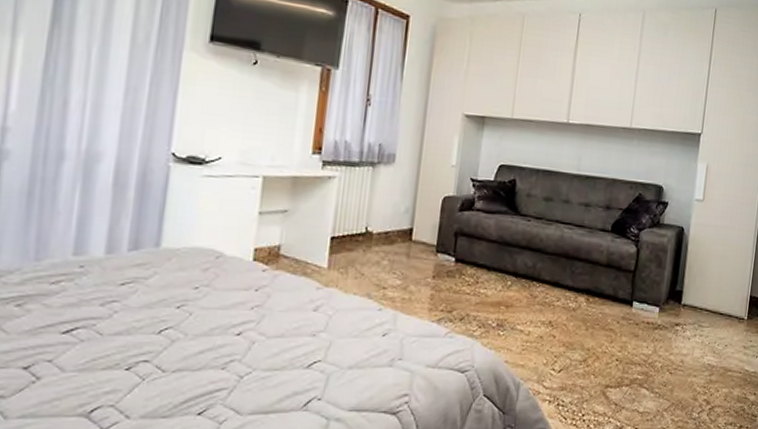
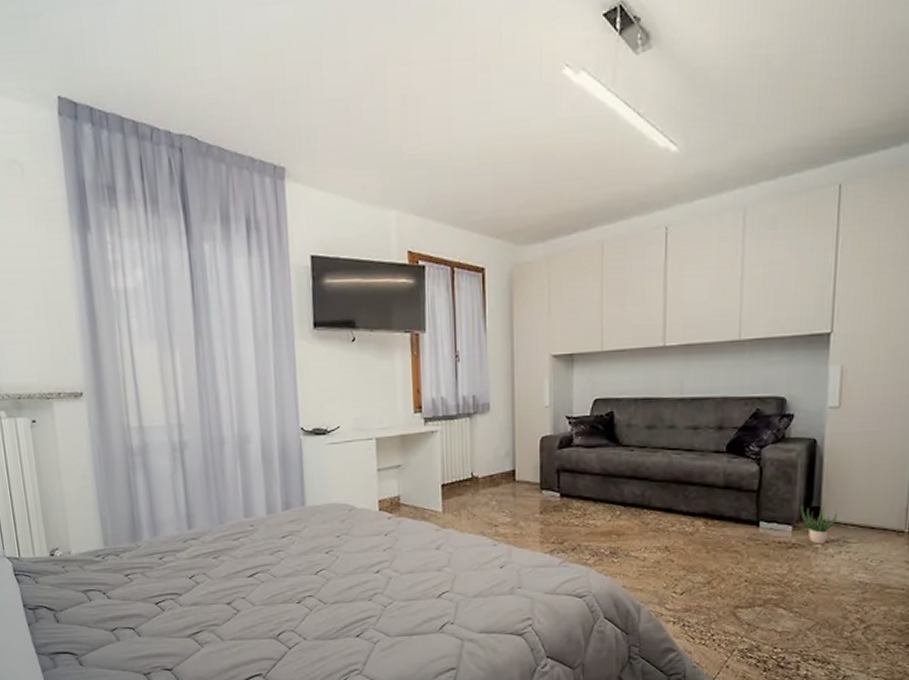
potted plant: none [667,287,695,327] -> present [800,504,837,544]

